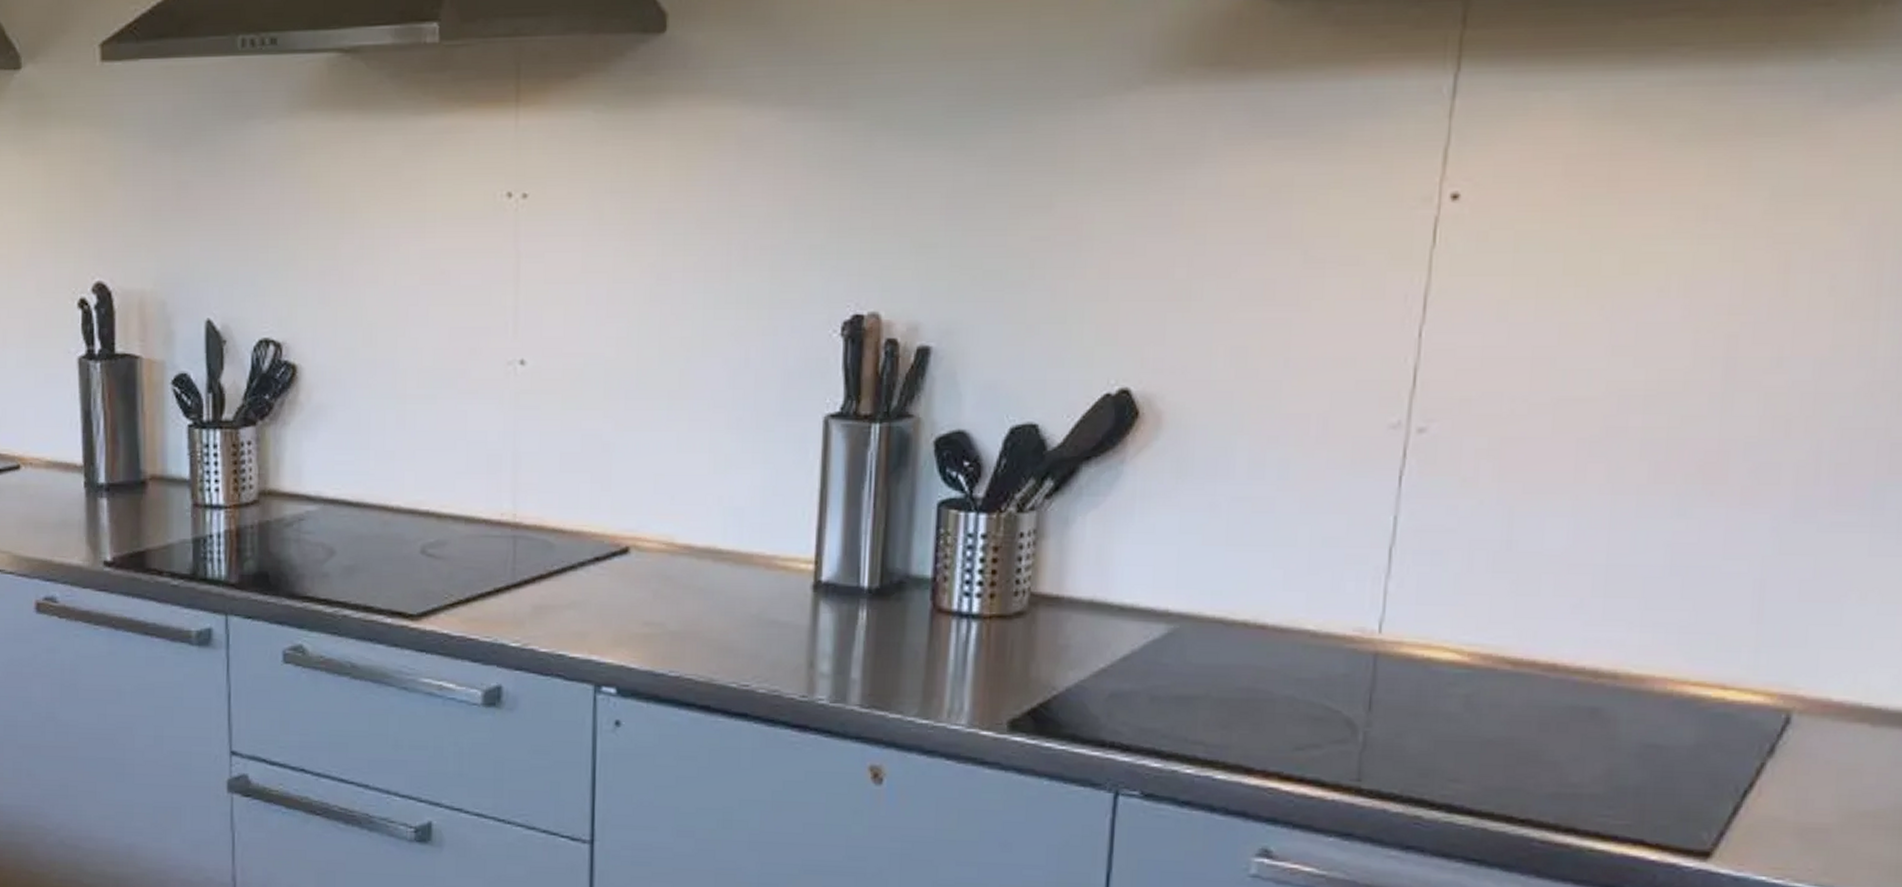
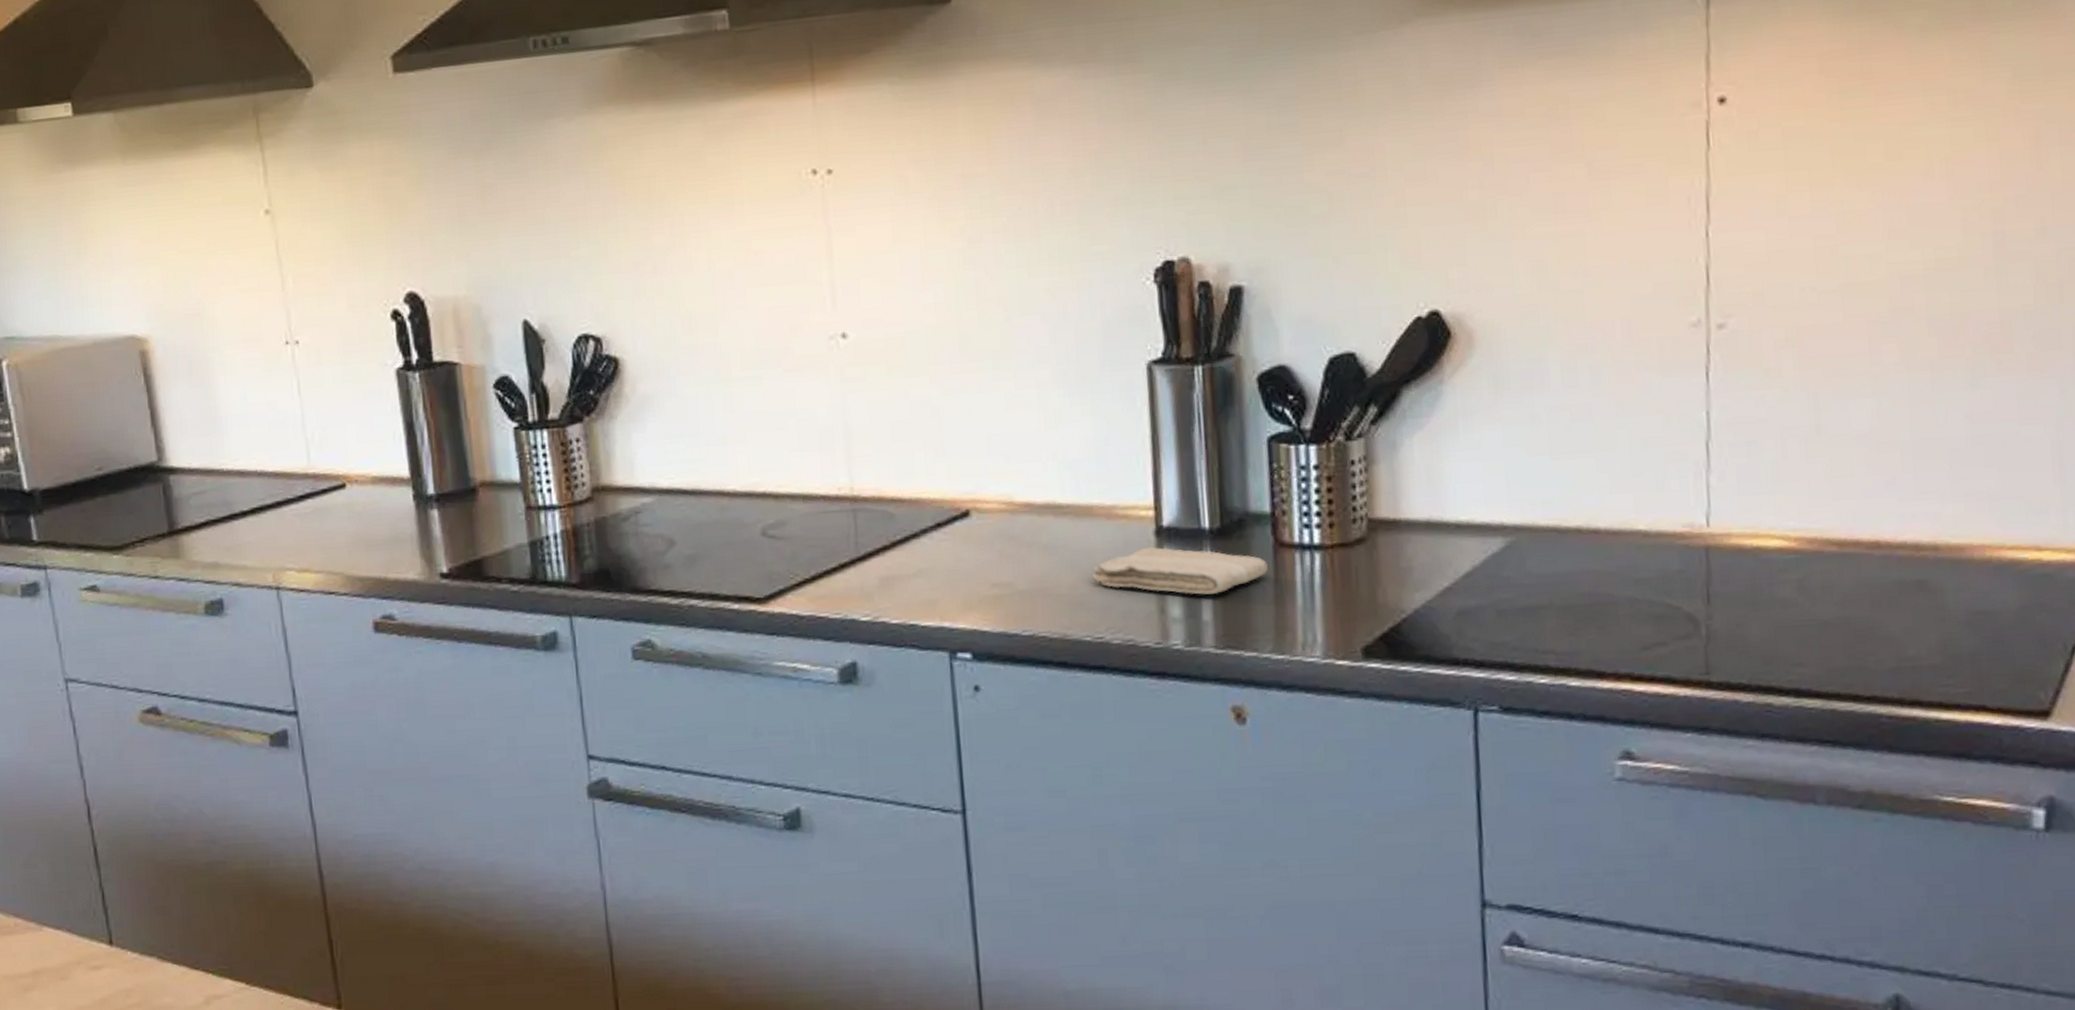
washcloth: none [744,600,923,653] -> present [1092,546,1268,595]

